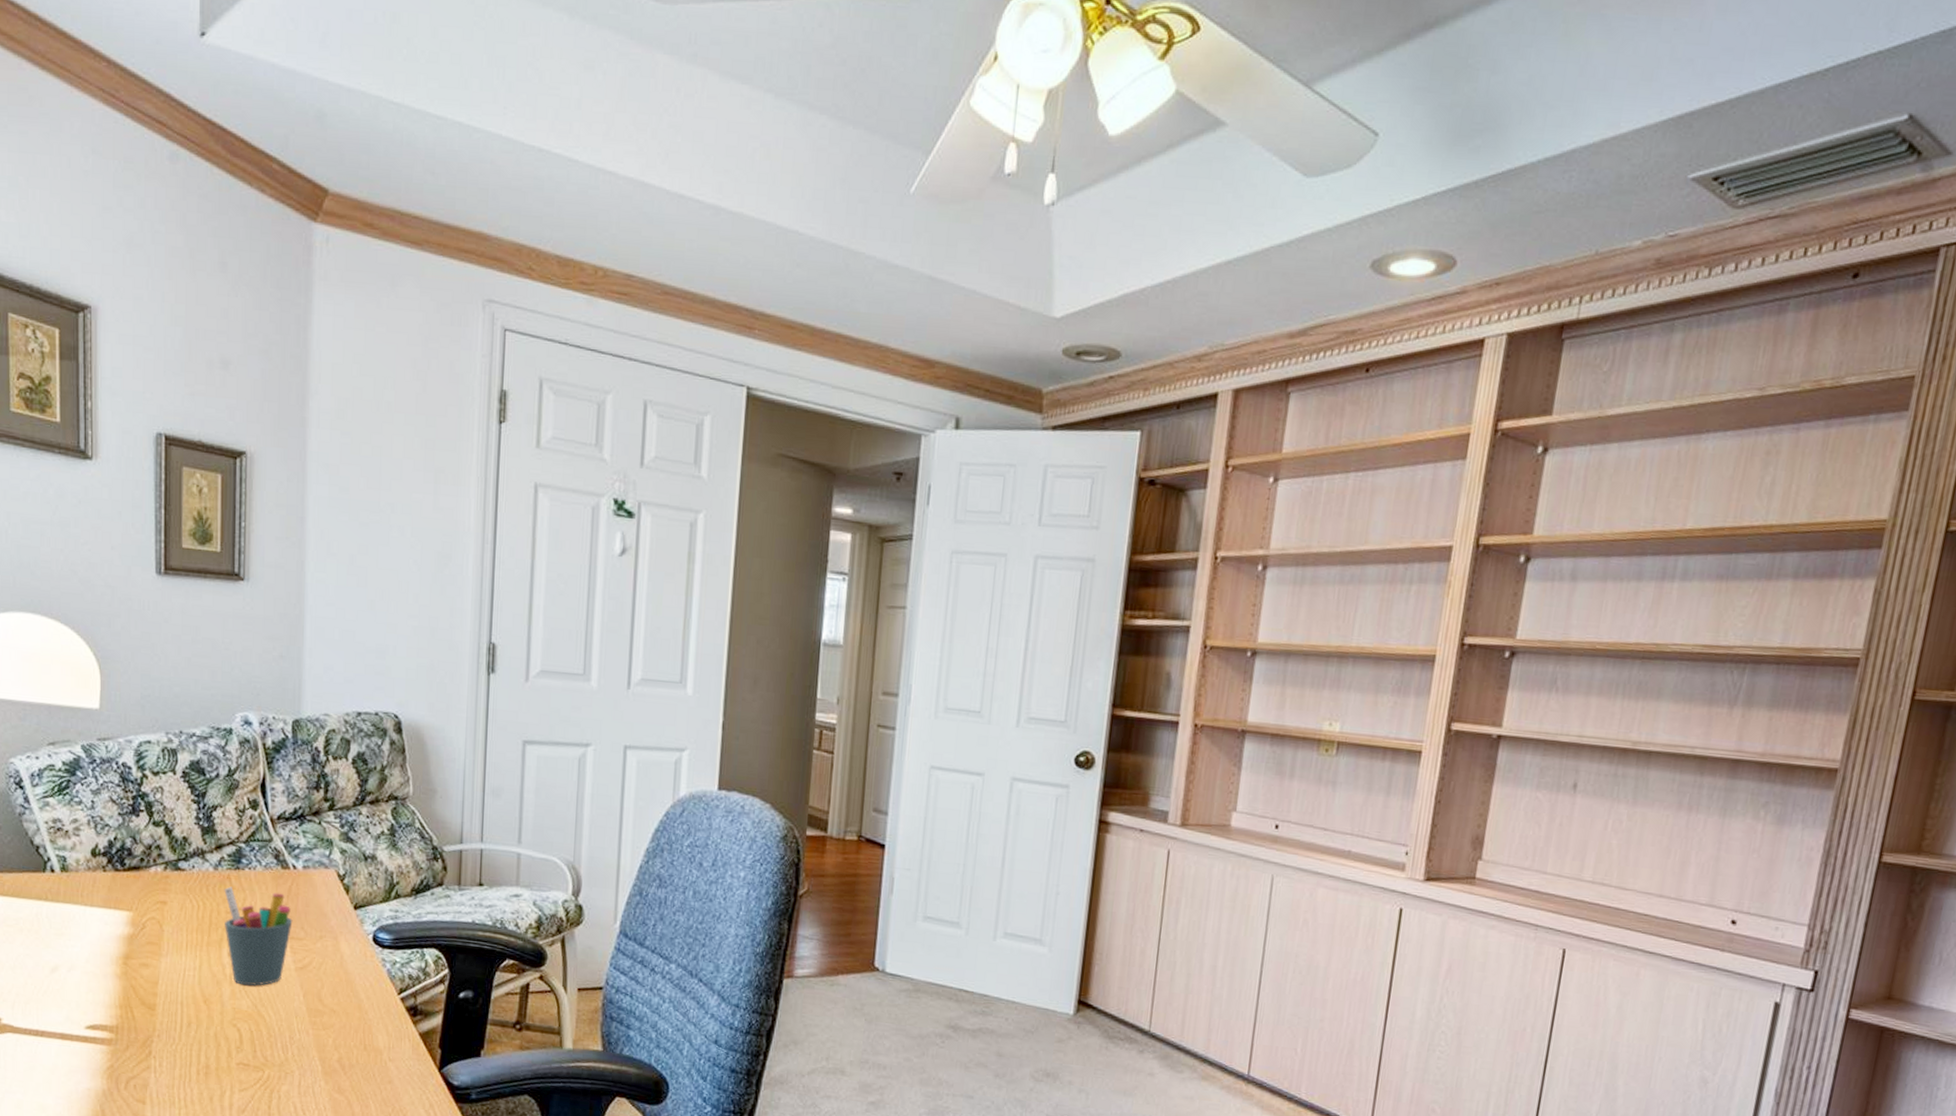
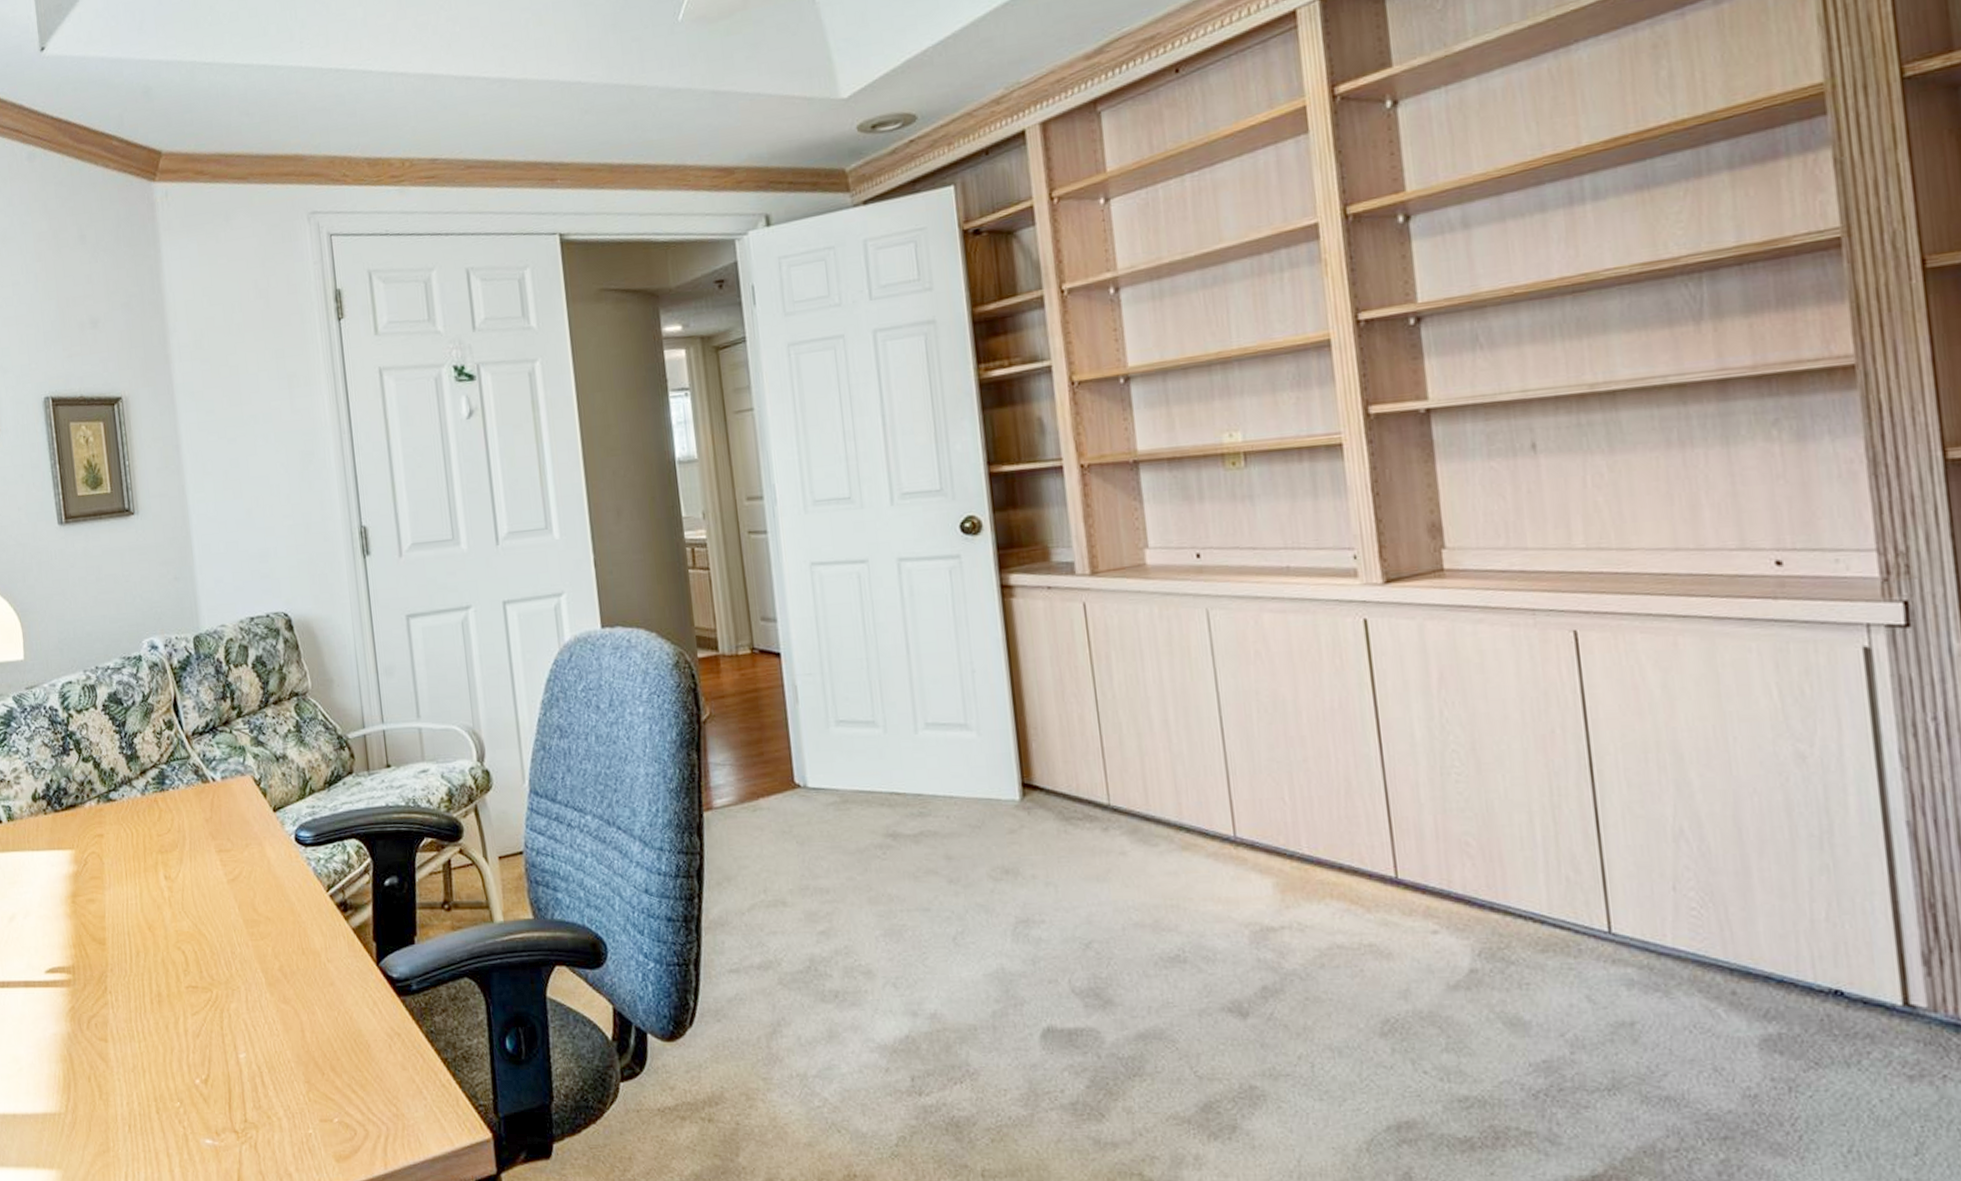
pen holder: present [224,886,293,987] -> none [153,808,219,906]

